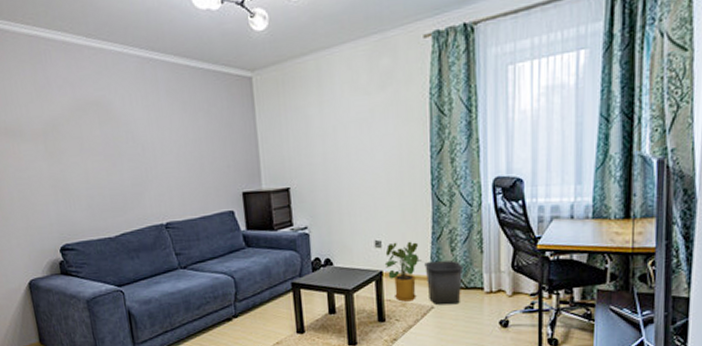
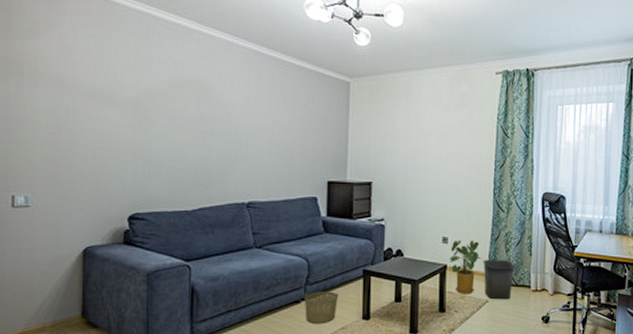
basket: none [234,307,270,341] -> present [304,291,339,325]

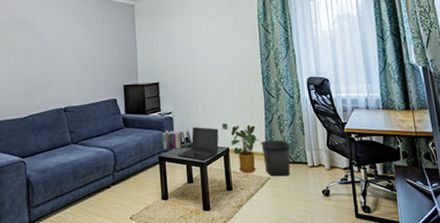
basket: present [304,291,339,325] -> none [113,176,141,206]
books: none [370,240,406,263] -> present [162,129,193,150]
laptop: none [386,237,437,278] -> present [178,126,219,161]

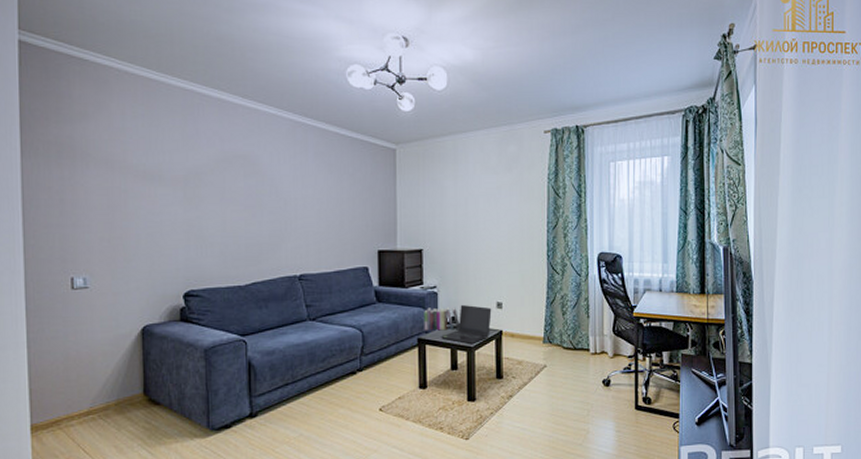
house plant: present [230,124,258,174] -> none [504,304,537,360]
waste bin: present [261,140,291,177] -> none [539,323,573,364]

